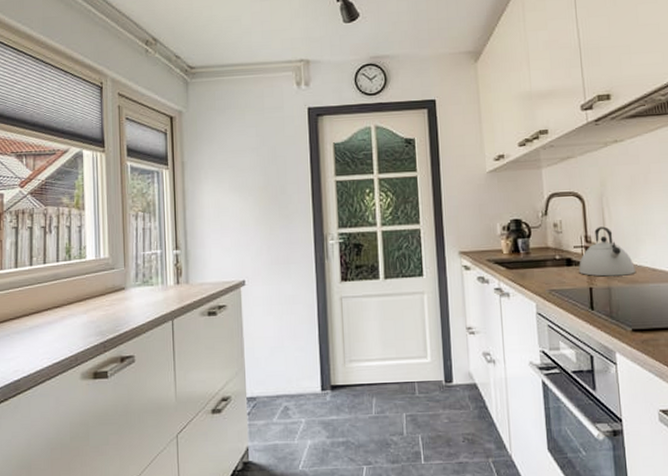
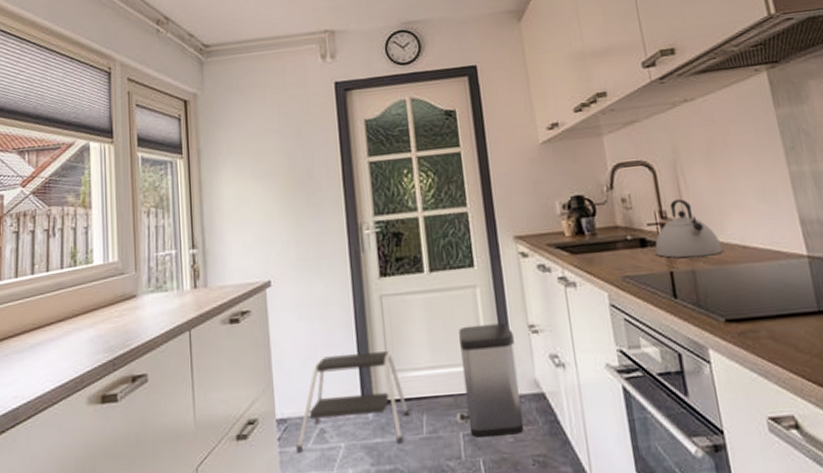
step stool: none [263,344,362,424] -> present [296,351,410,451]
pedal bin: none [401,324,458,418] -> present [456,323,524,437]

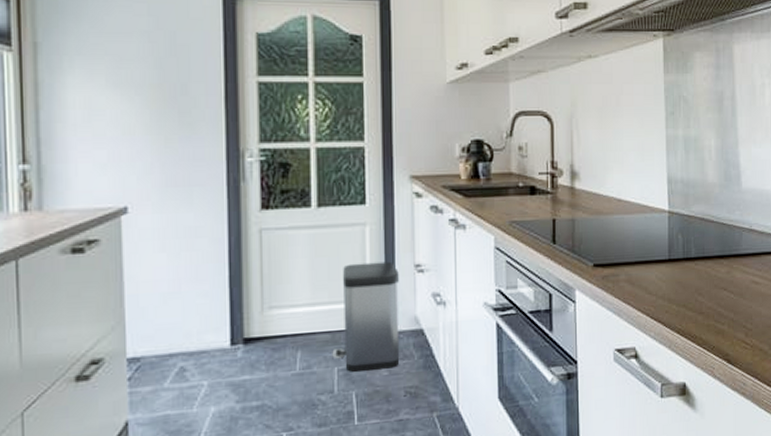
step stool: present [296,351,410,451] -> none [150,287,284,391]
kettle: present [655,199,723,258] -> none [543,151,601,207]

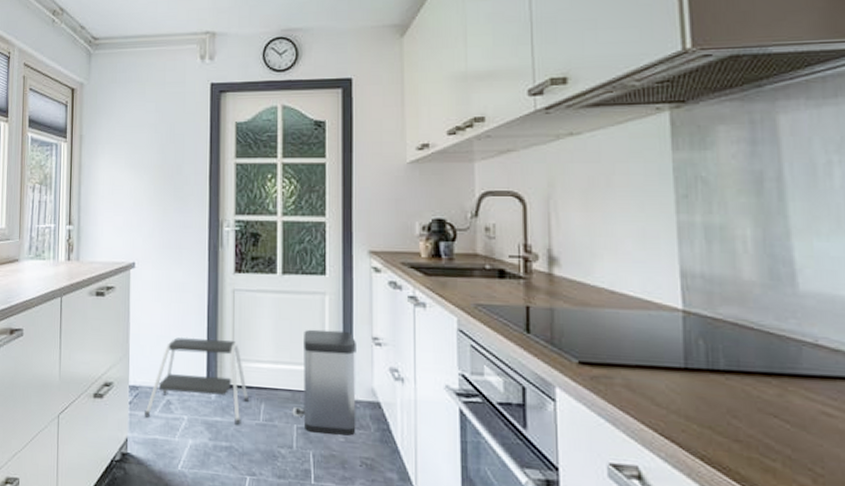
step stool: none [150,287,284,391] -> present [145,336,250,425]

